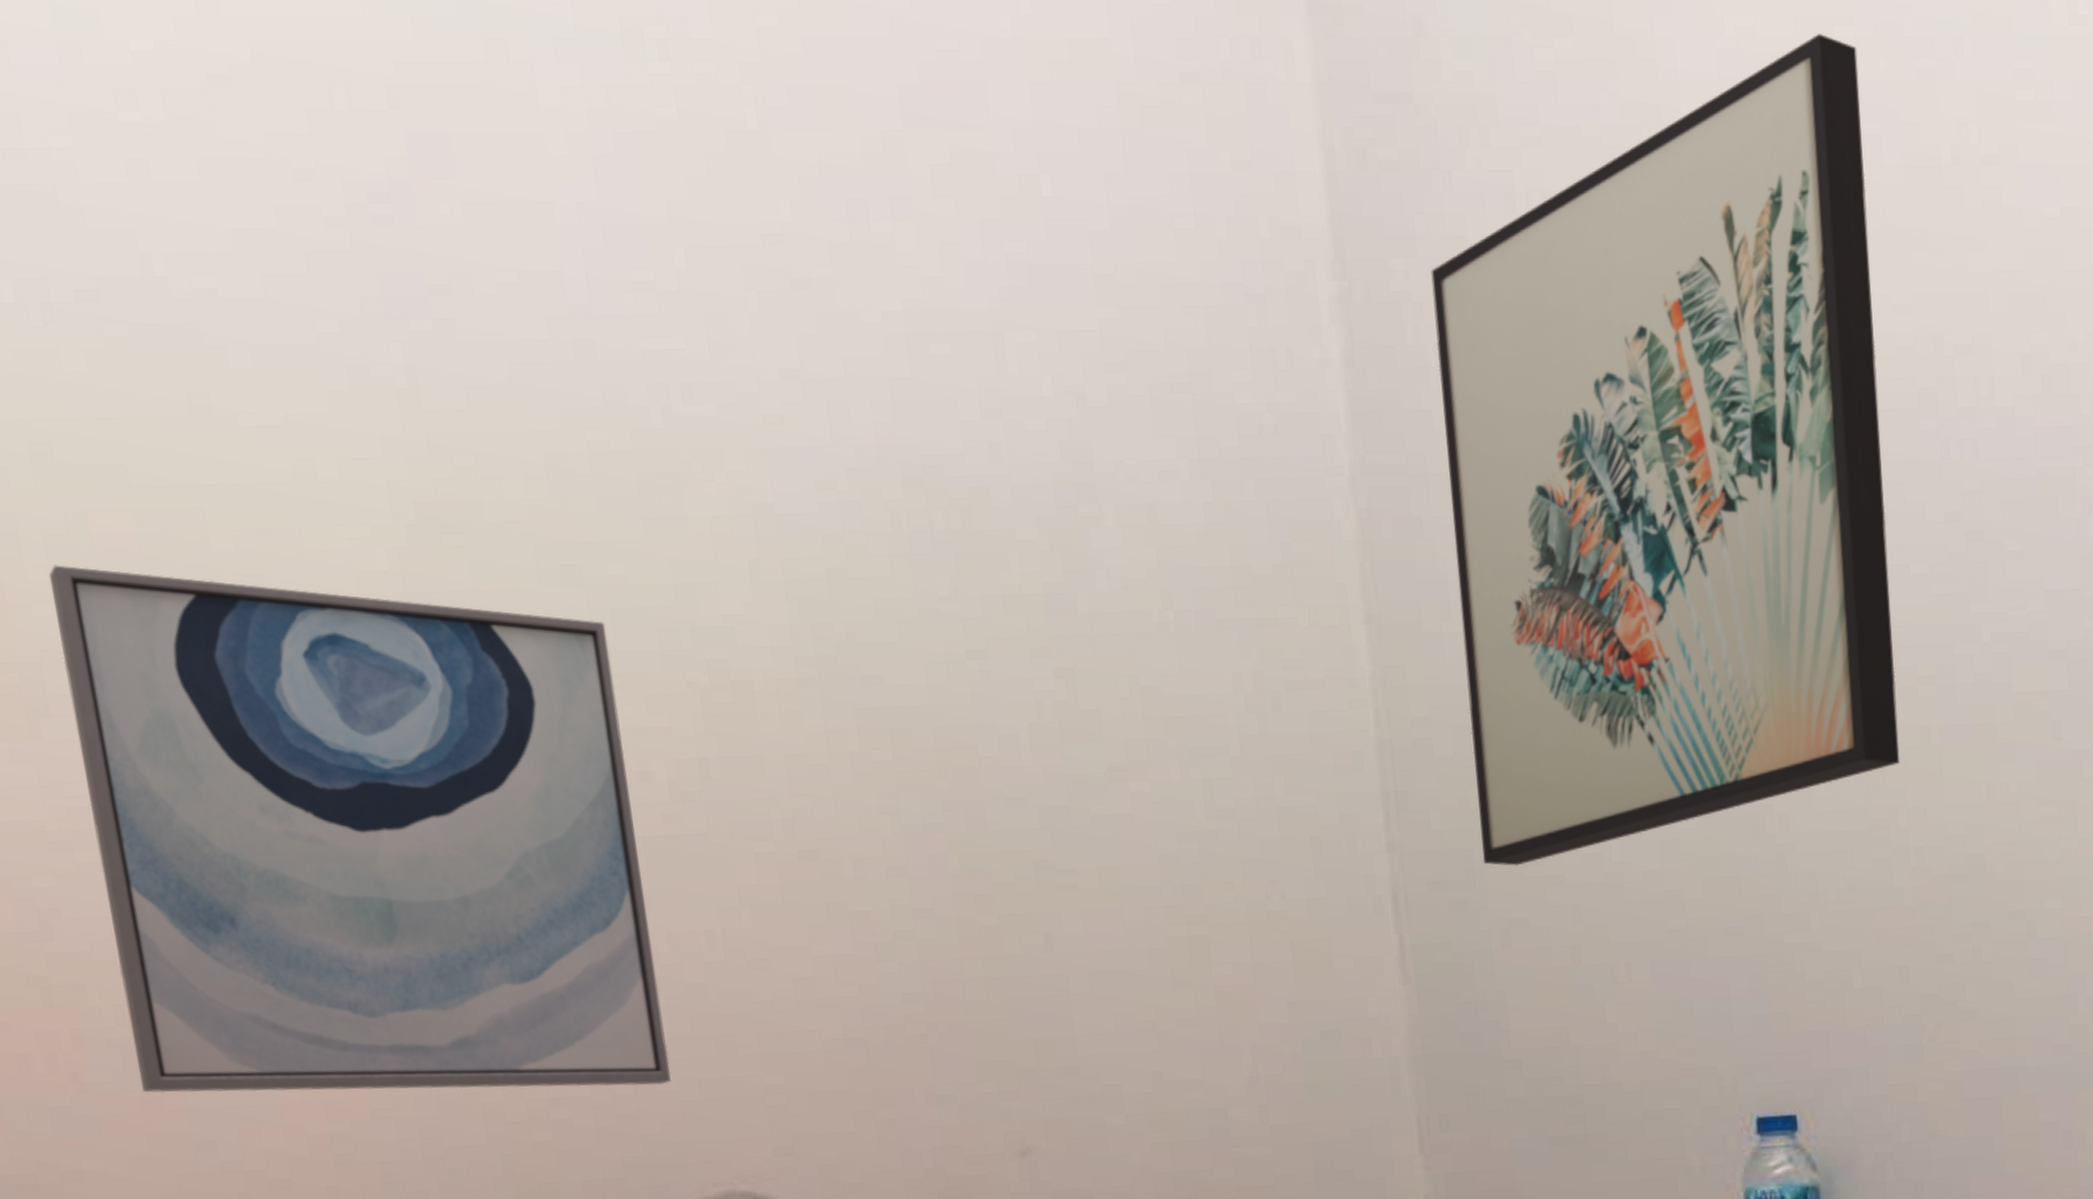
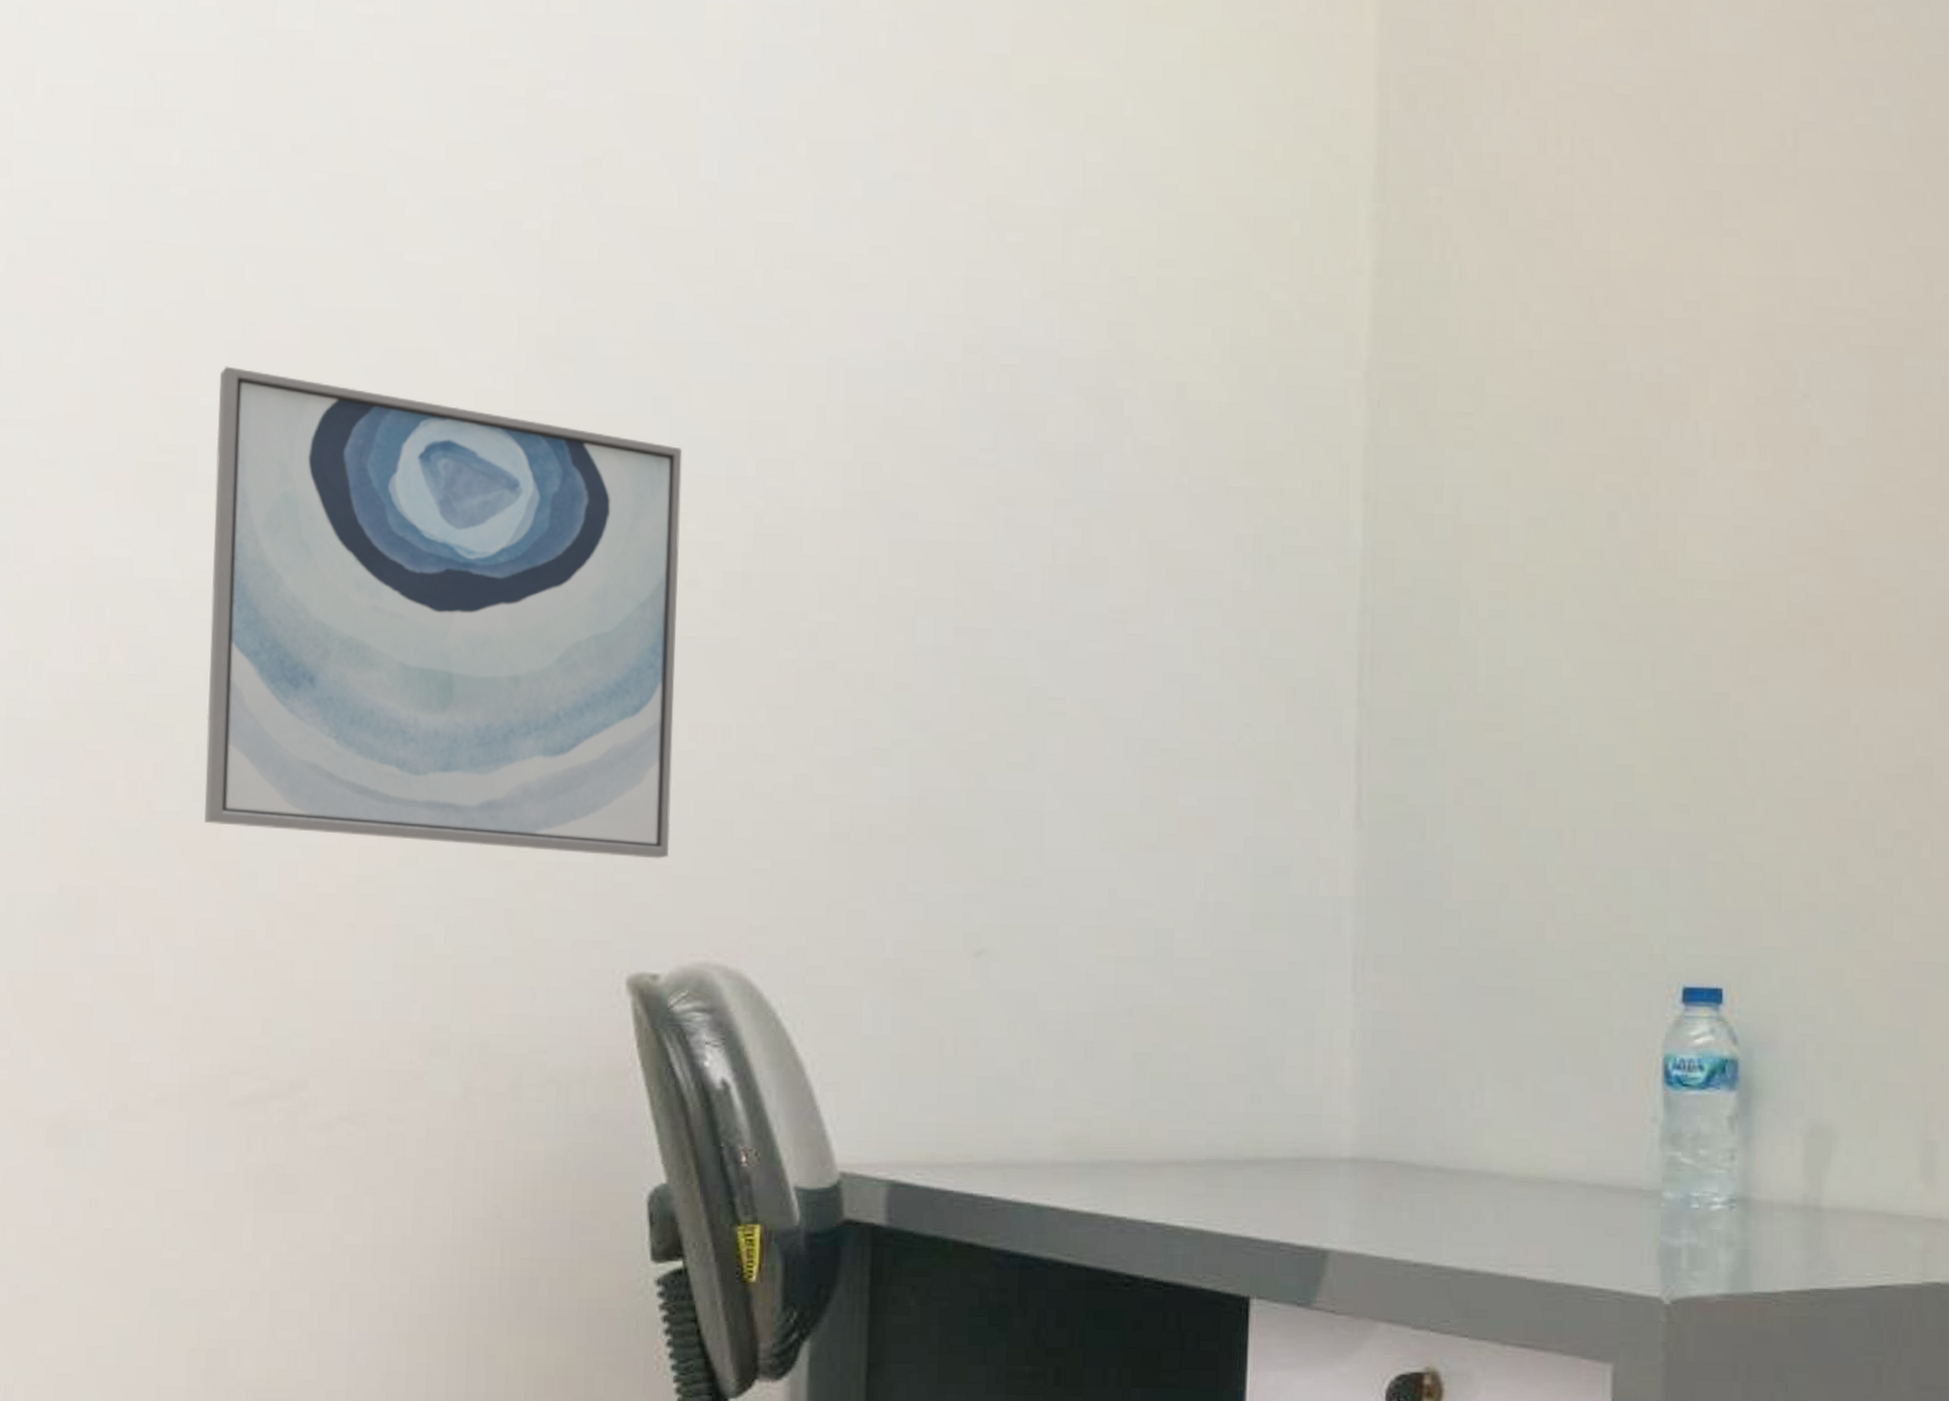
wall art: present [1431,33,1900,866] -> none [1447,19,1876,730]

